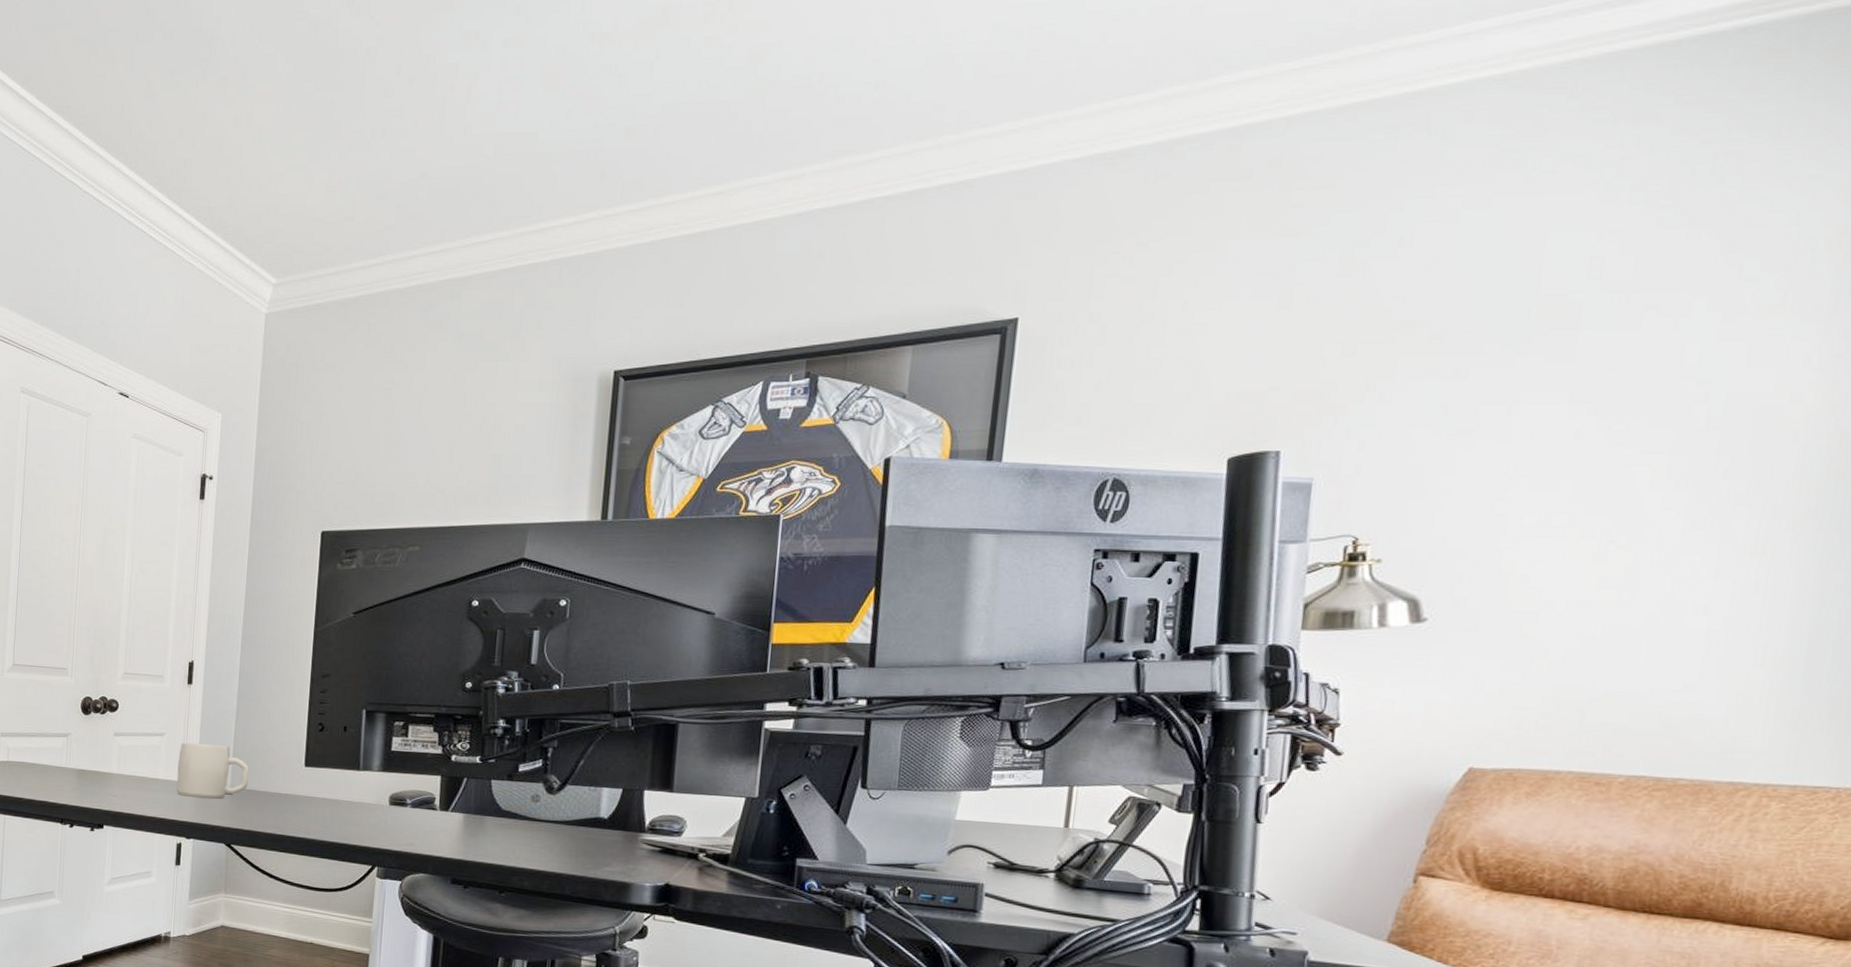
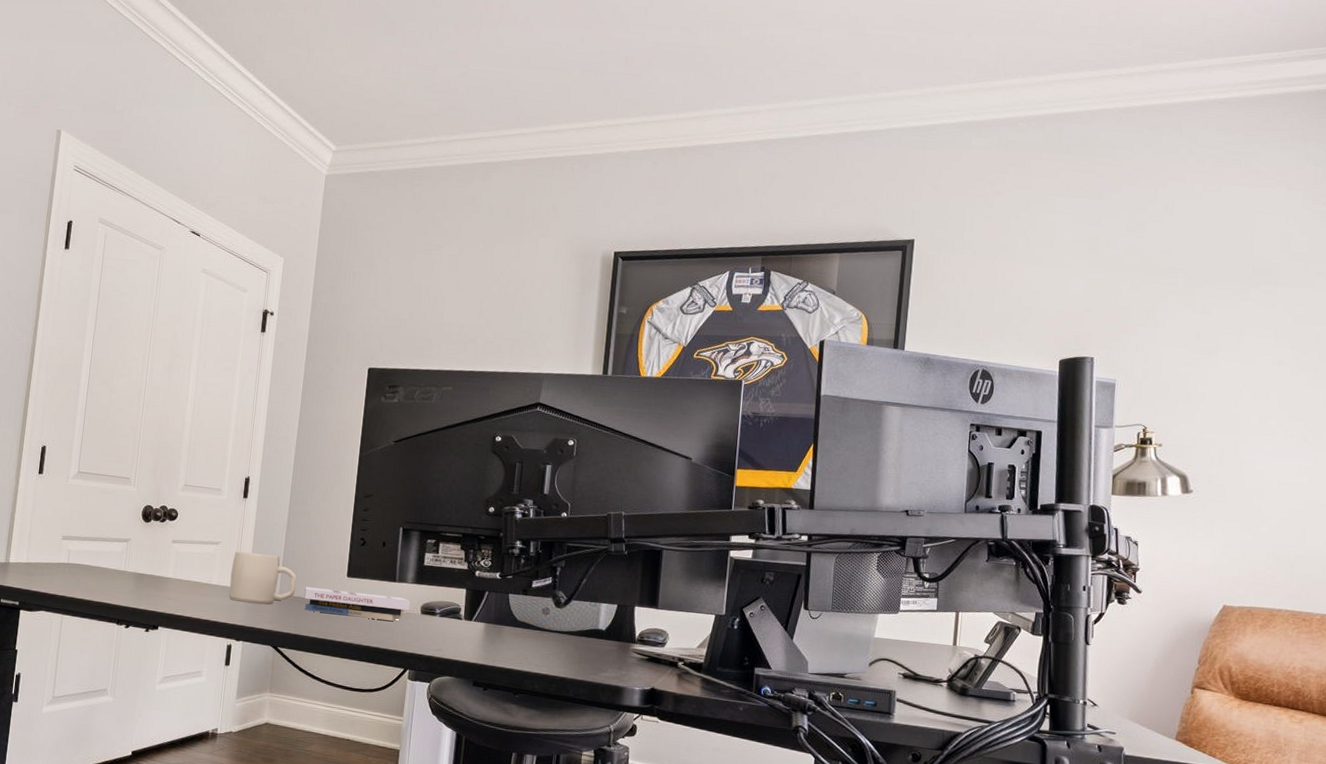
books: none [258,778,377,814] -> present [304,586,411,621]

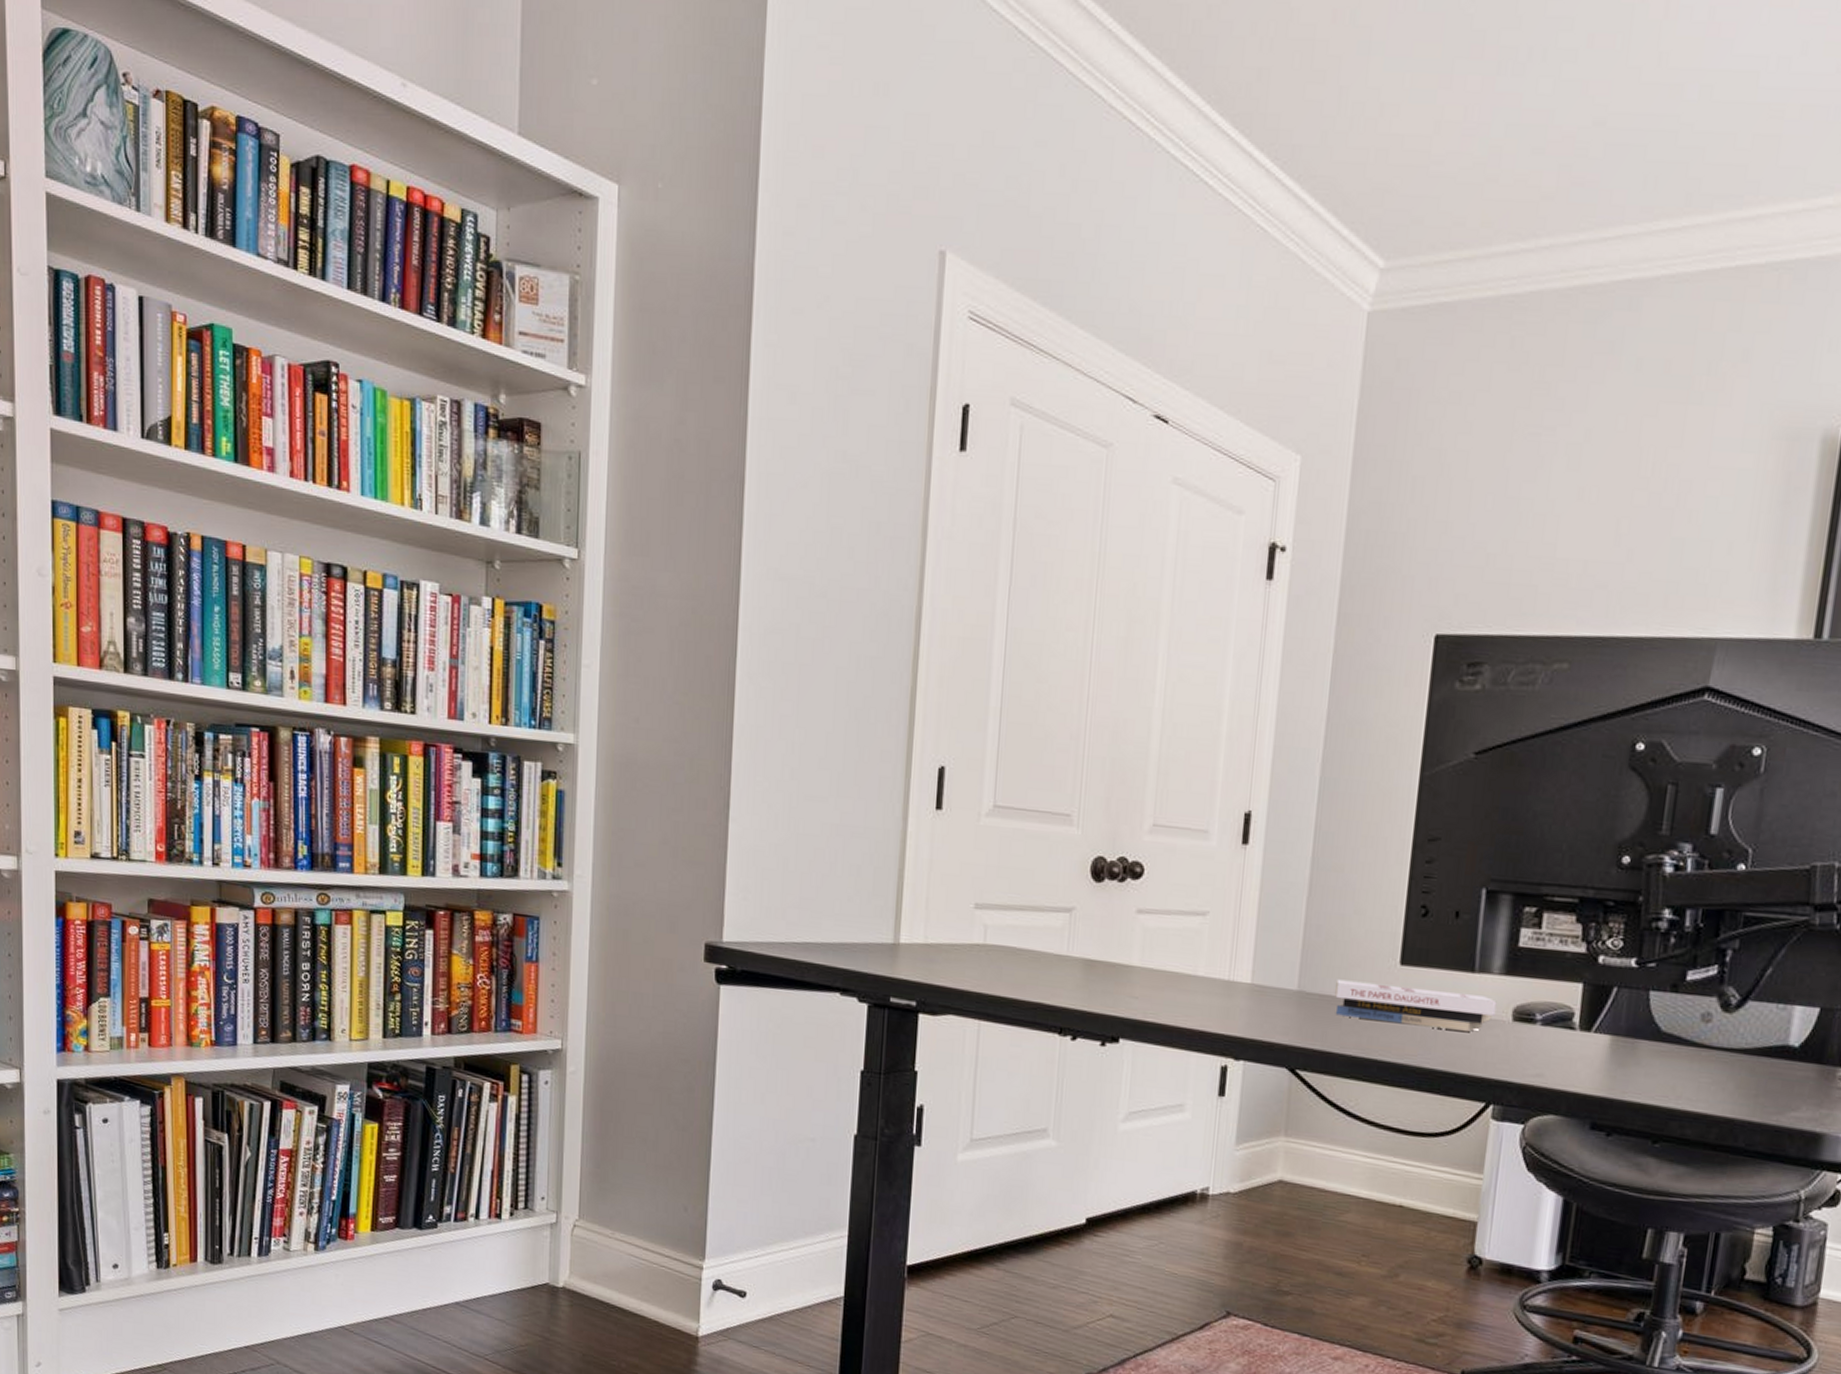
mug: present [229,551,297,605] -> none [1223,925,1325,1008]

